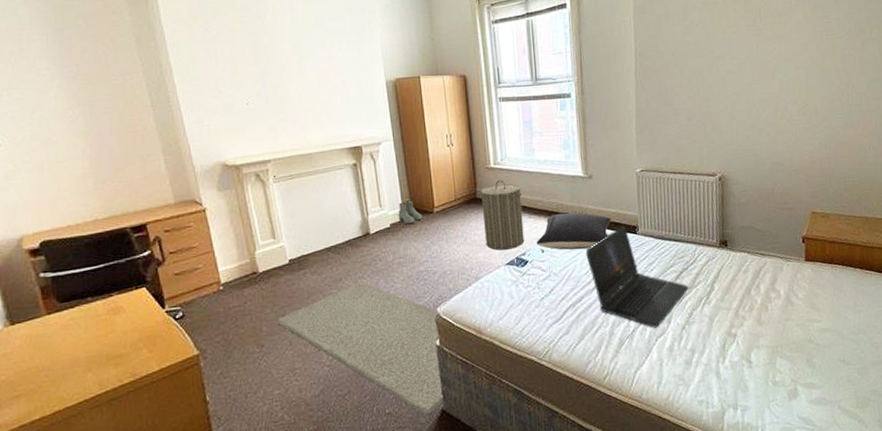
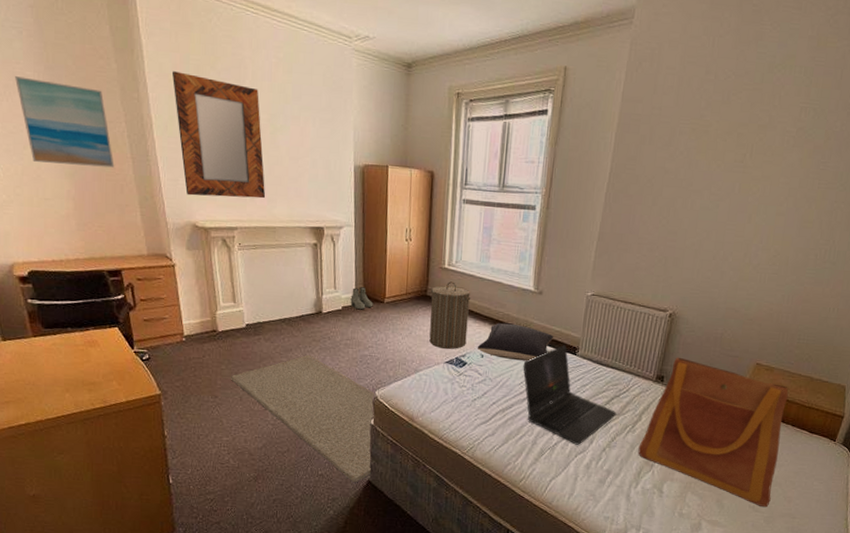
wall art: none [21,42,133,125] -> present [15,76,115,168]
home mirror: none [190,15,298,135] -> present [172,71,266,199]
tote bag: none [717,218,859,359] -> present [638,357,789,507]

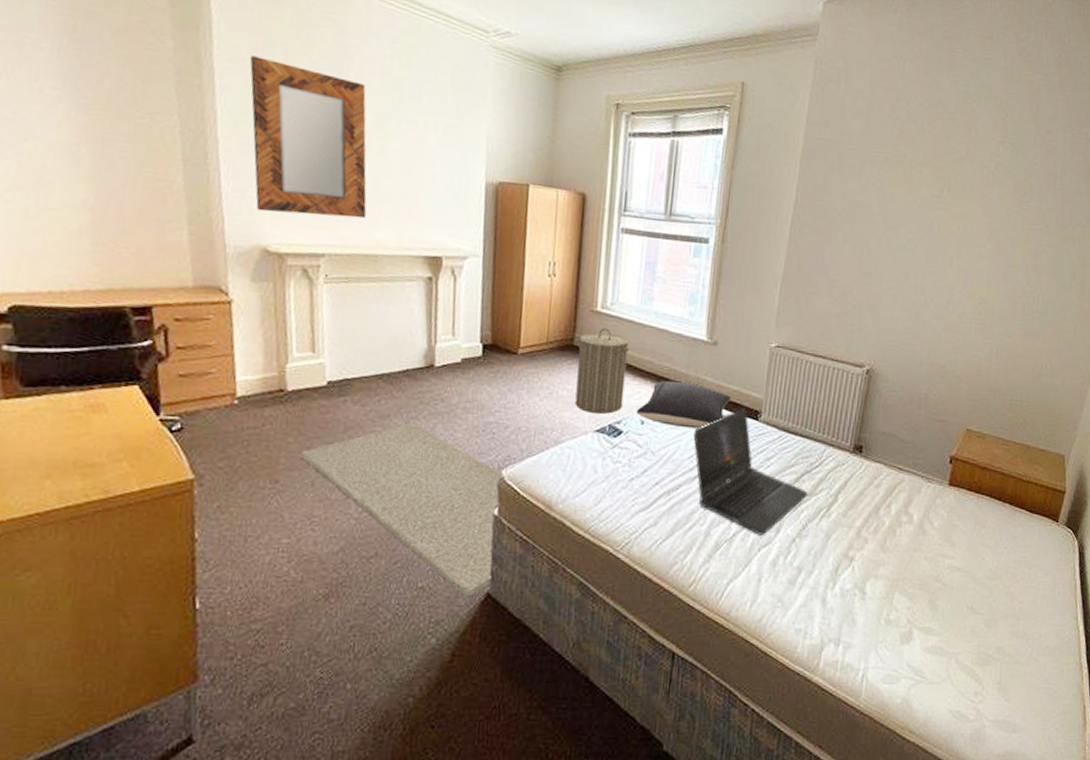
wall art: present [15,76,115,168] -> none [23,48,157,172]
boots: present [350,287,373,310] -> none [473,333,504,363]
tote bag: present [638,357,789,507] -> none [834,422,1004,607]

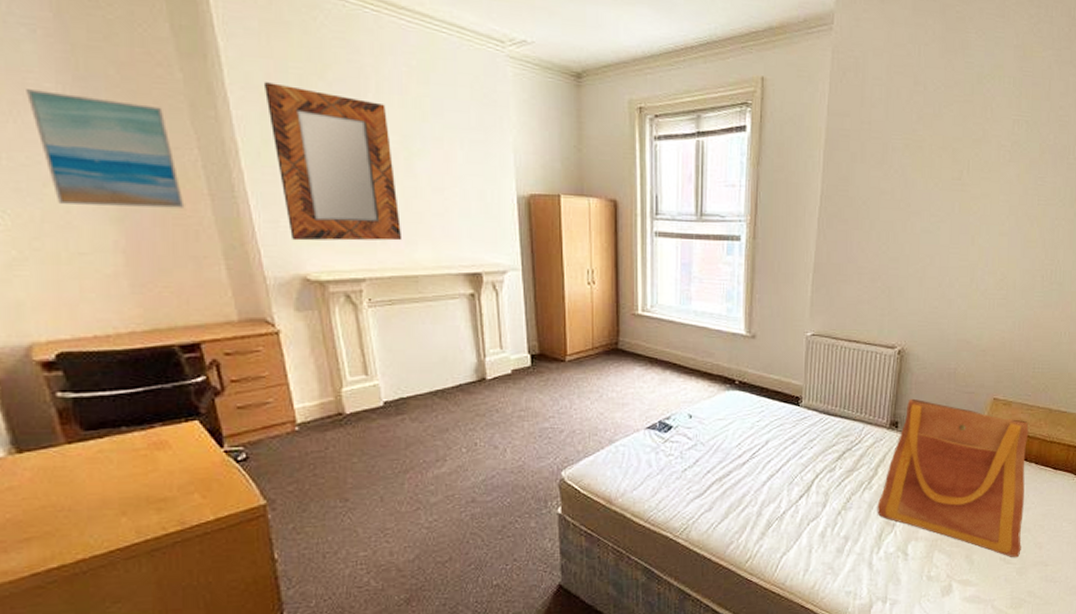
wall art: none [23,48,157,172] -> present [26,89,185,208]
rug: present [300,421,503,597] -> none [366,433,563,590]
laundry hamper: present [575,328,629,414] -> none [623,330,672,411]
pillow: present [636,380,732,429] -> none [683,375,773,418]
laptop computer: present [693,408,808,535] -> none [739,395,850,511]
tote bag: none [834,422,1004,607] -> present [877,398,1029,557]

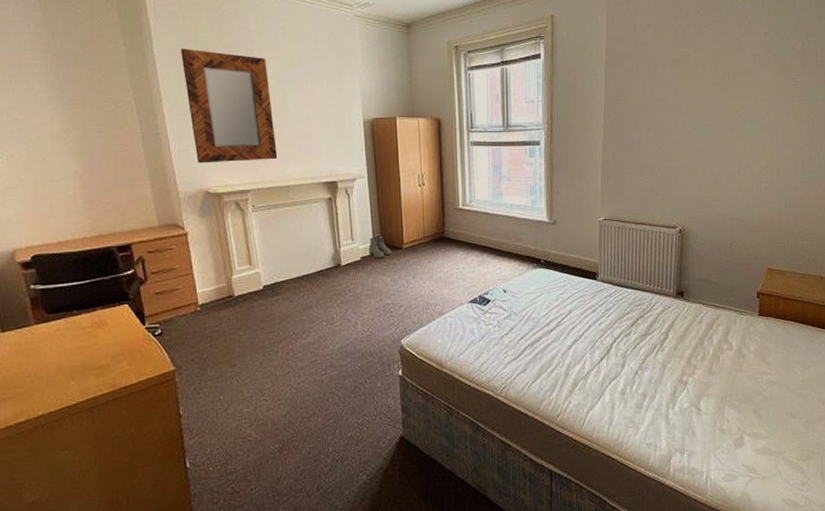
wall art: present [26,89,185,208] -> none [22,66,124,145]
boots: none [522,344,552,372] -> present [369,236,392,259]
tote bag: present [877,398,1029,557] -> none [670,270,806,412]

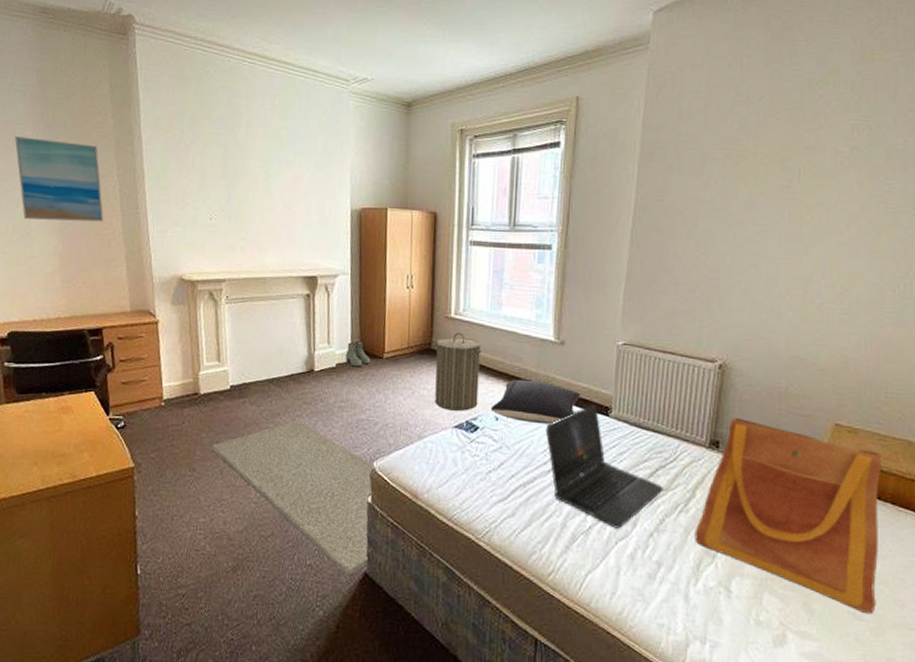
wall art: none [22,66,124,145] -> present [15,136,104,222]
home mirror: present [181,49,278,164] -> none [167,123,257,248]
rug: none [250,309,404,441] -> present [211,419,375,576]
laundry hamper: none [448,221,488,288] -> present [435,332,482,411]
pillow: none [499,256,573,292] -> present [490,379,581,425]
laptop computer: none [546,271,643,371] -> present [546,404,663,529]
tote bag: none [670,270,806,412] -> present [694,417,882,613]

